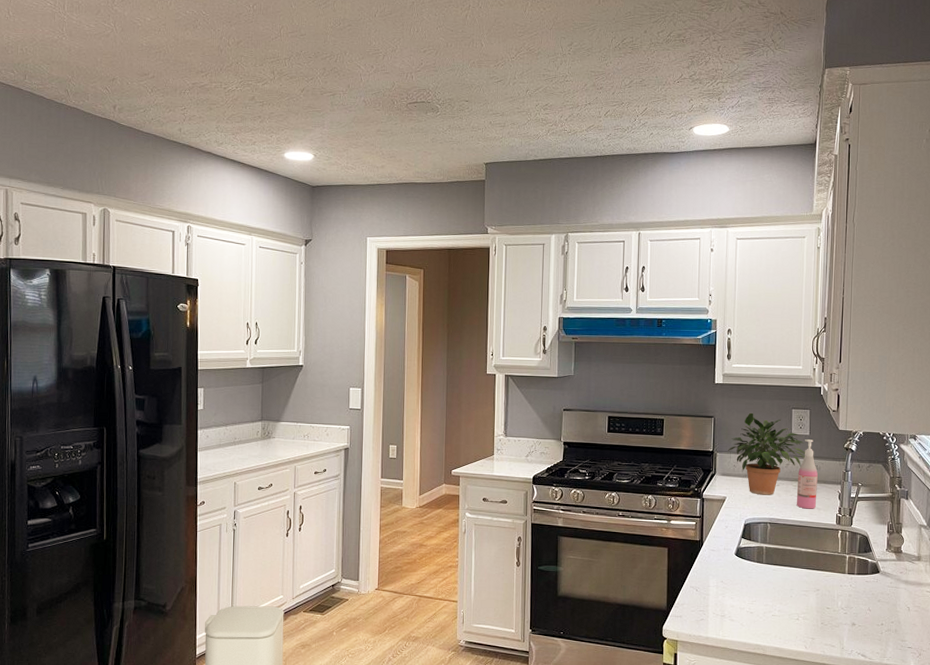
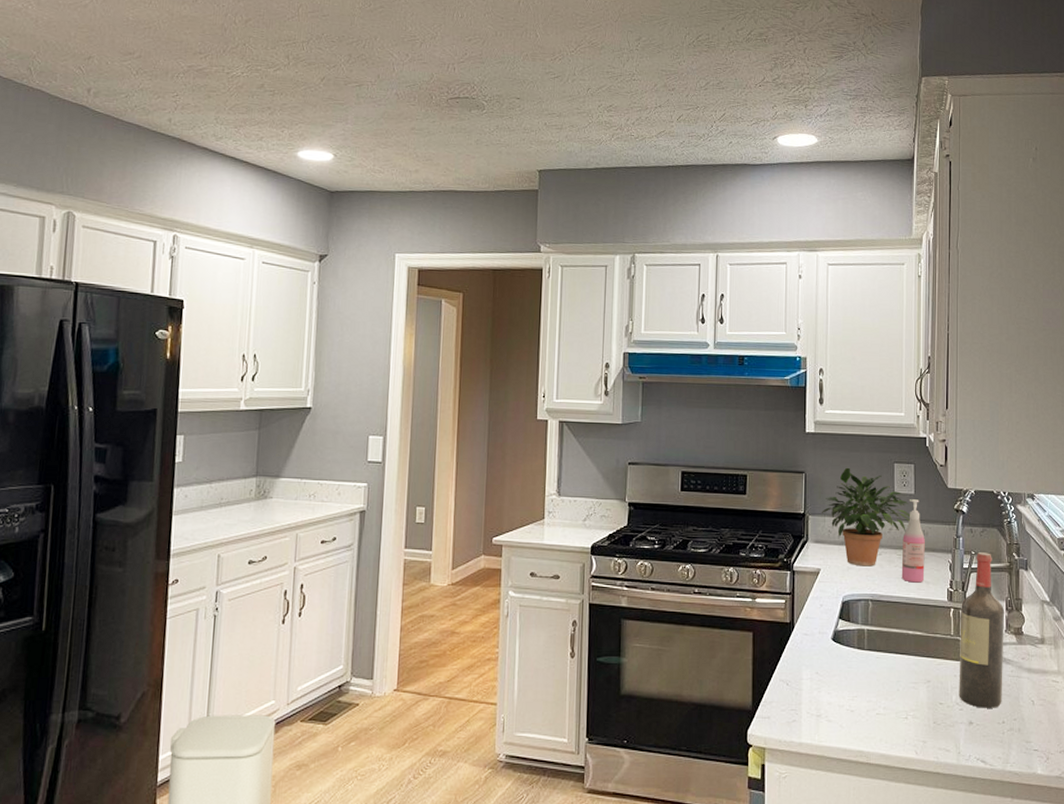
wine bottle: none [844,484,886,613] -> present [959,552,1004,708]

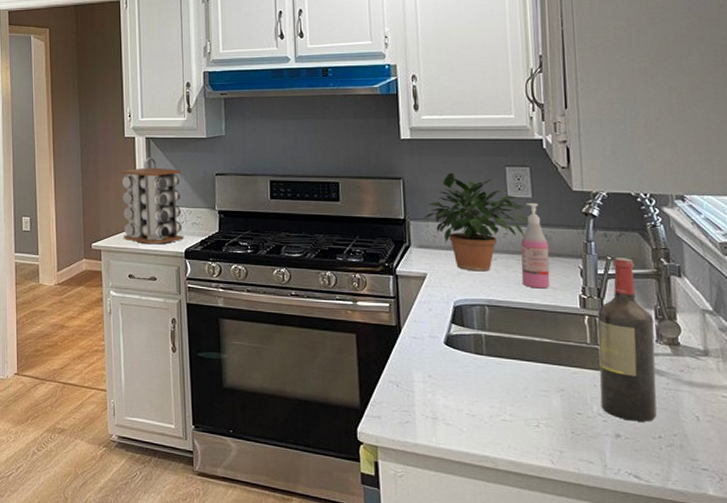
spice rack: none [528,443,593,539] -> present [121,158,184,245]

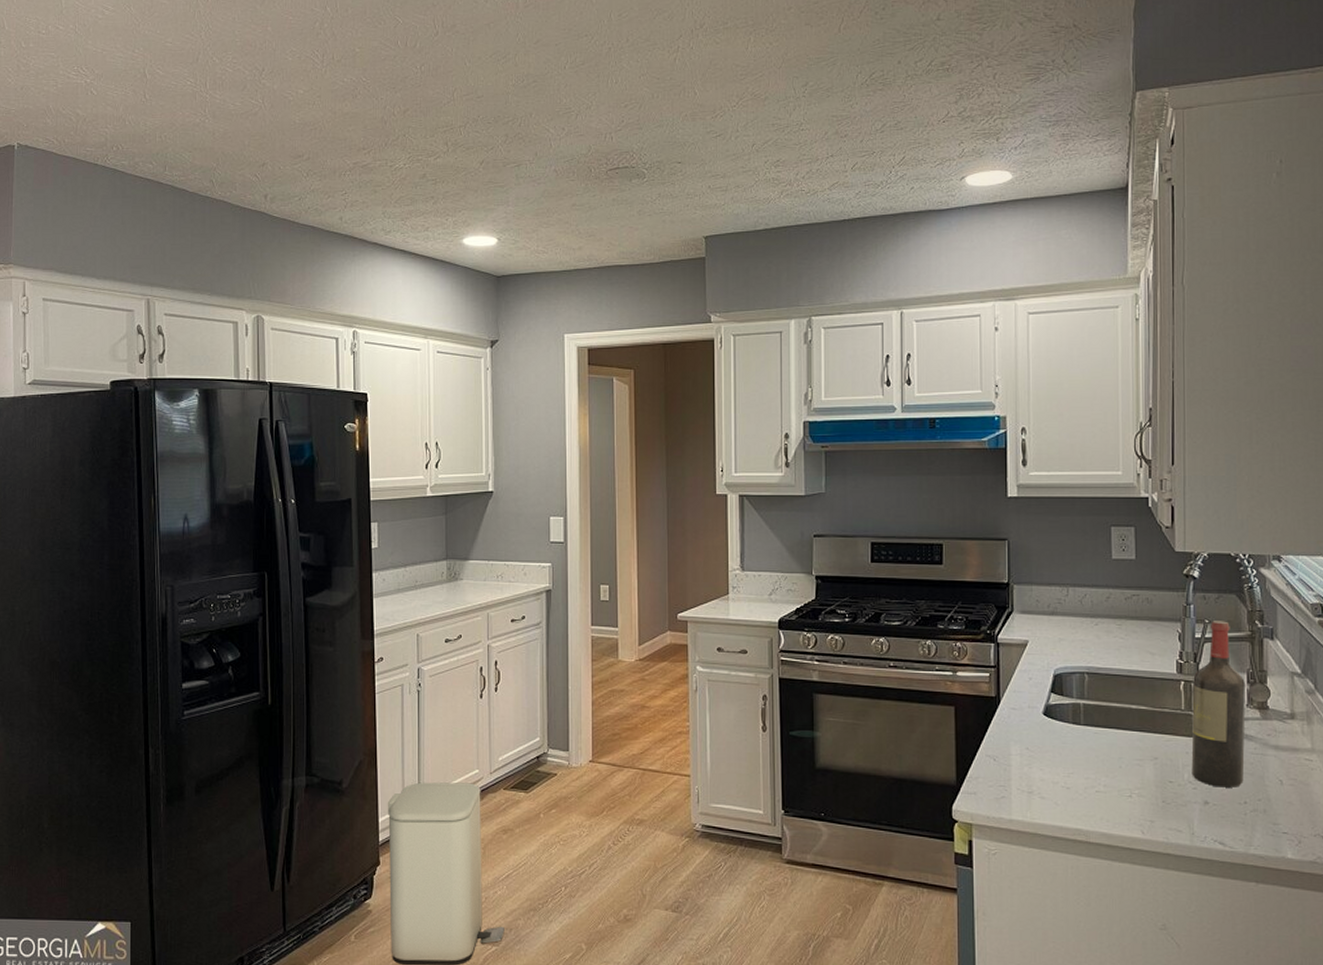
spice rack: present [121,158,184,245] -> none [711,518,778,614]
potted plant: present [424,172,529,272] -> none [1028,532,1132,638]
soap dispenser: present [521,203,551,289] -> none [1121,565,1149,654]

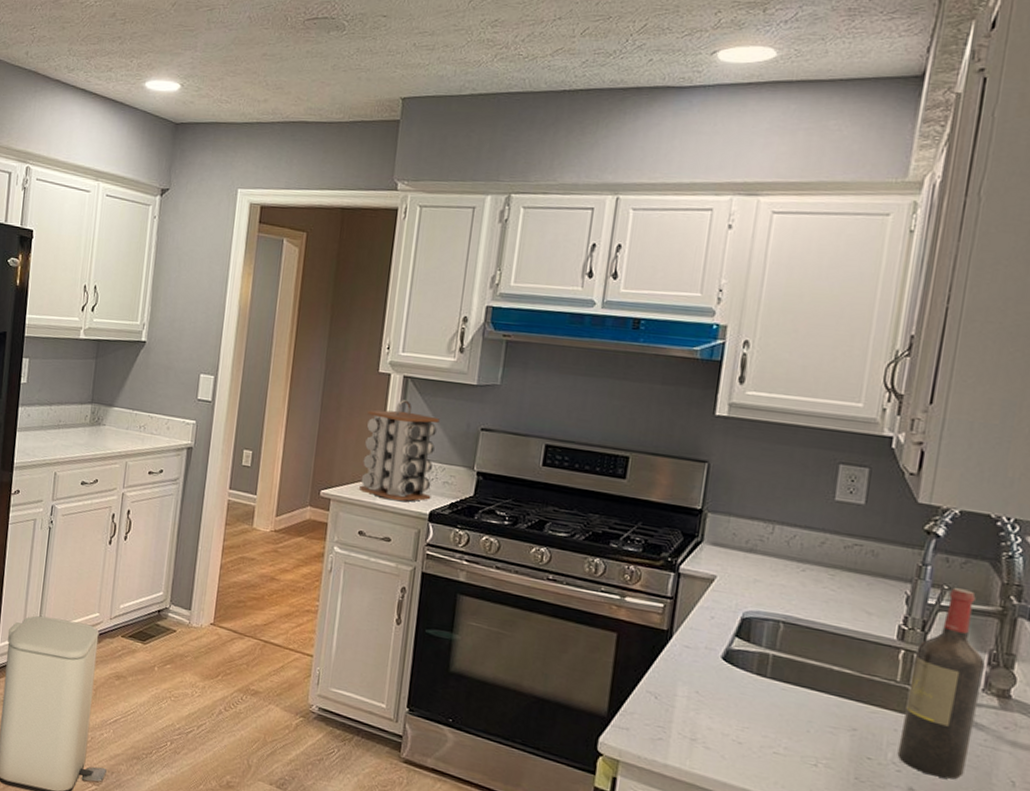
spice rack: none [711,518,778,614] -> present [359,400,440,502]

